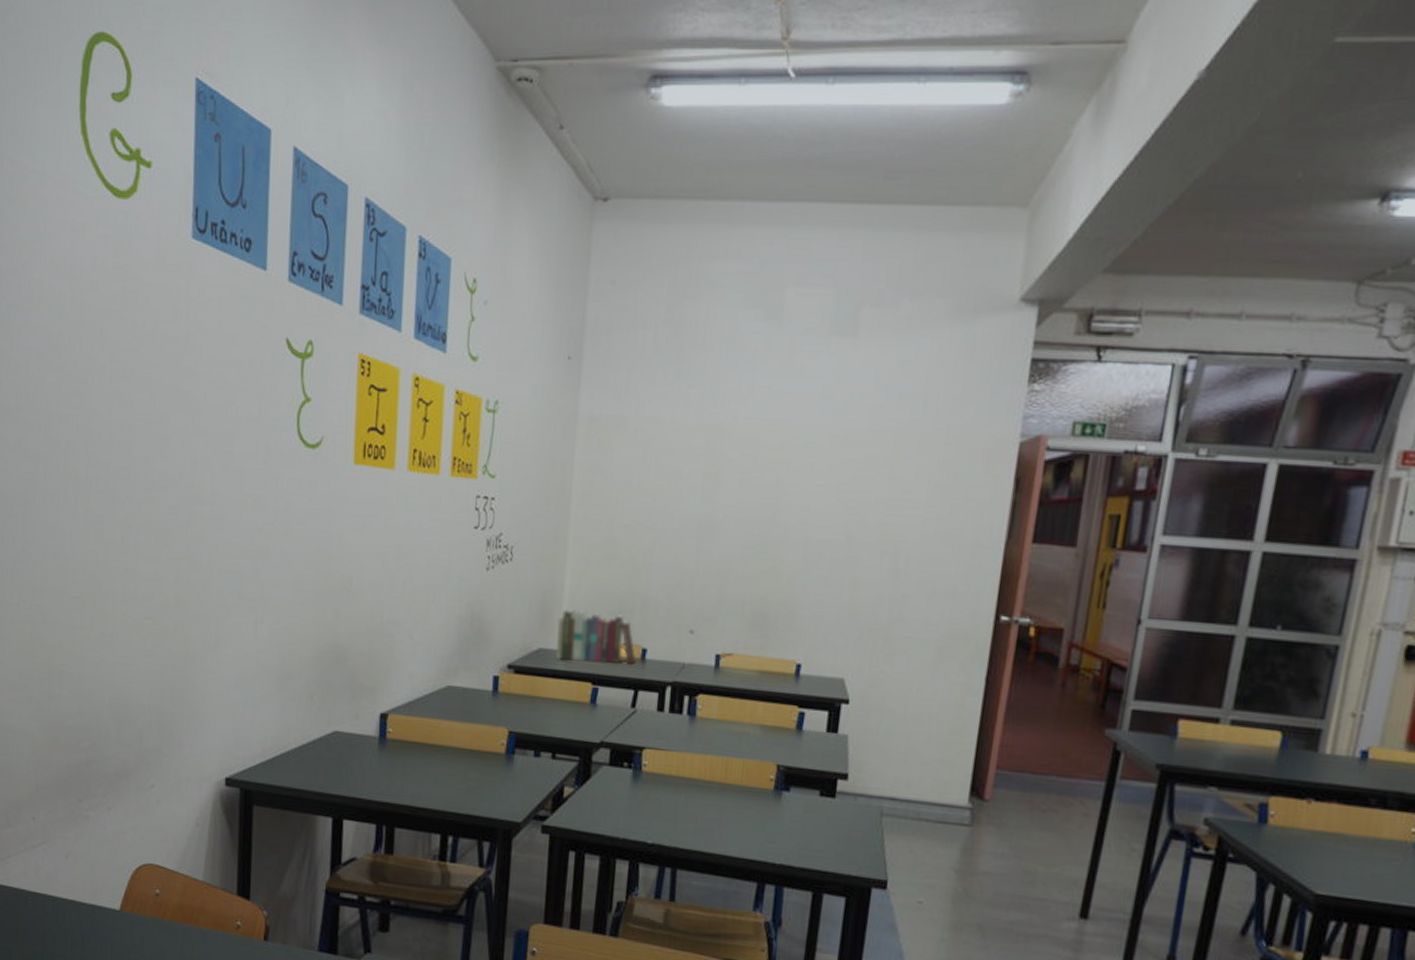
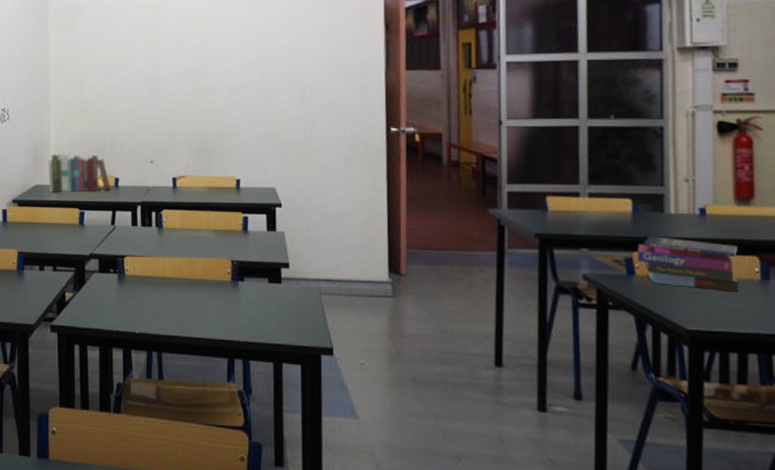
books: none [1273,779,1396,856] -> present [637,236,739,293]

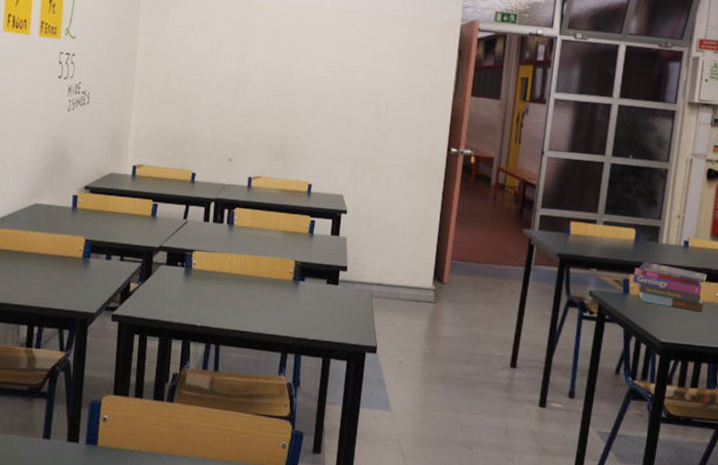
books: present [48,153,110,193] -> none [124,142,187,186]

